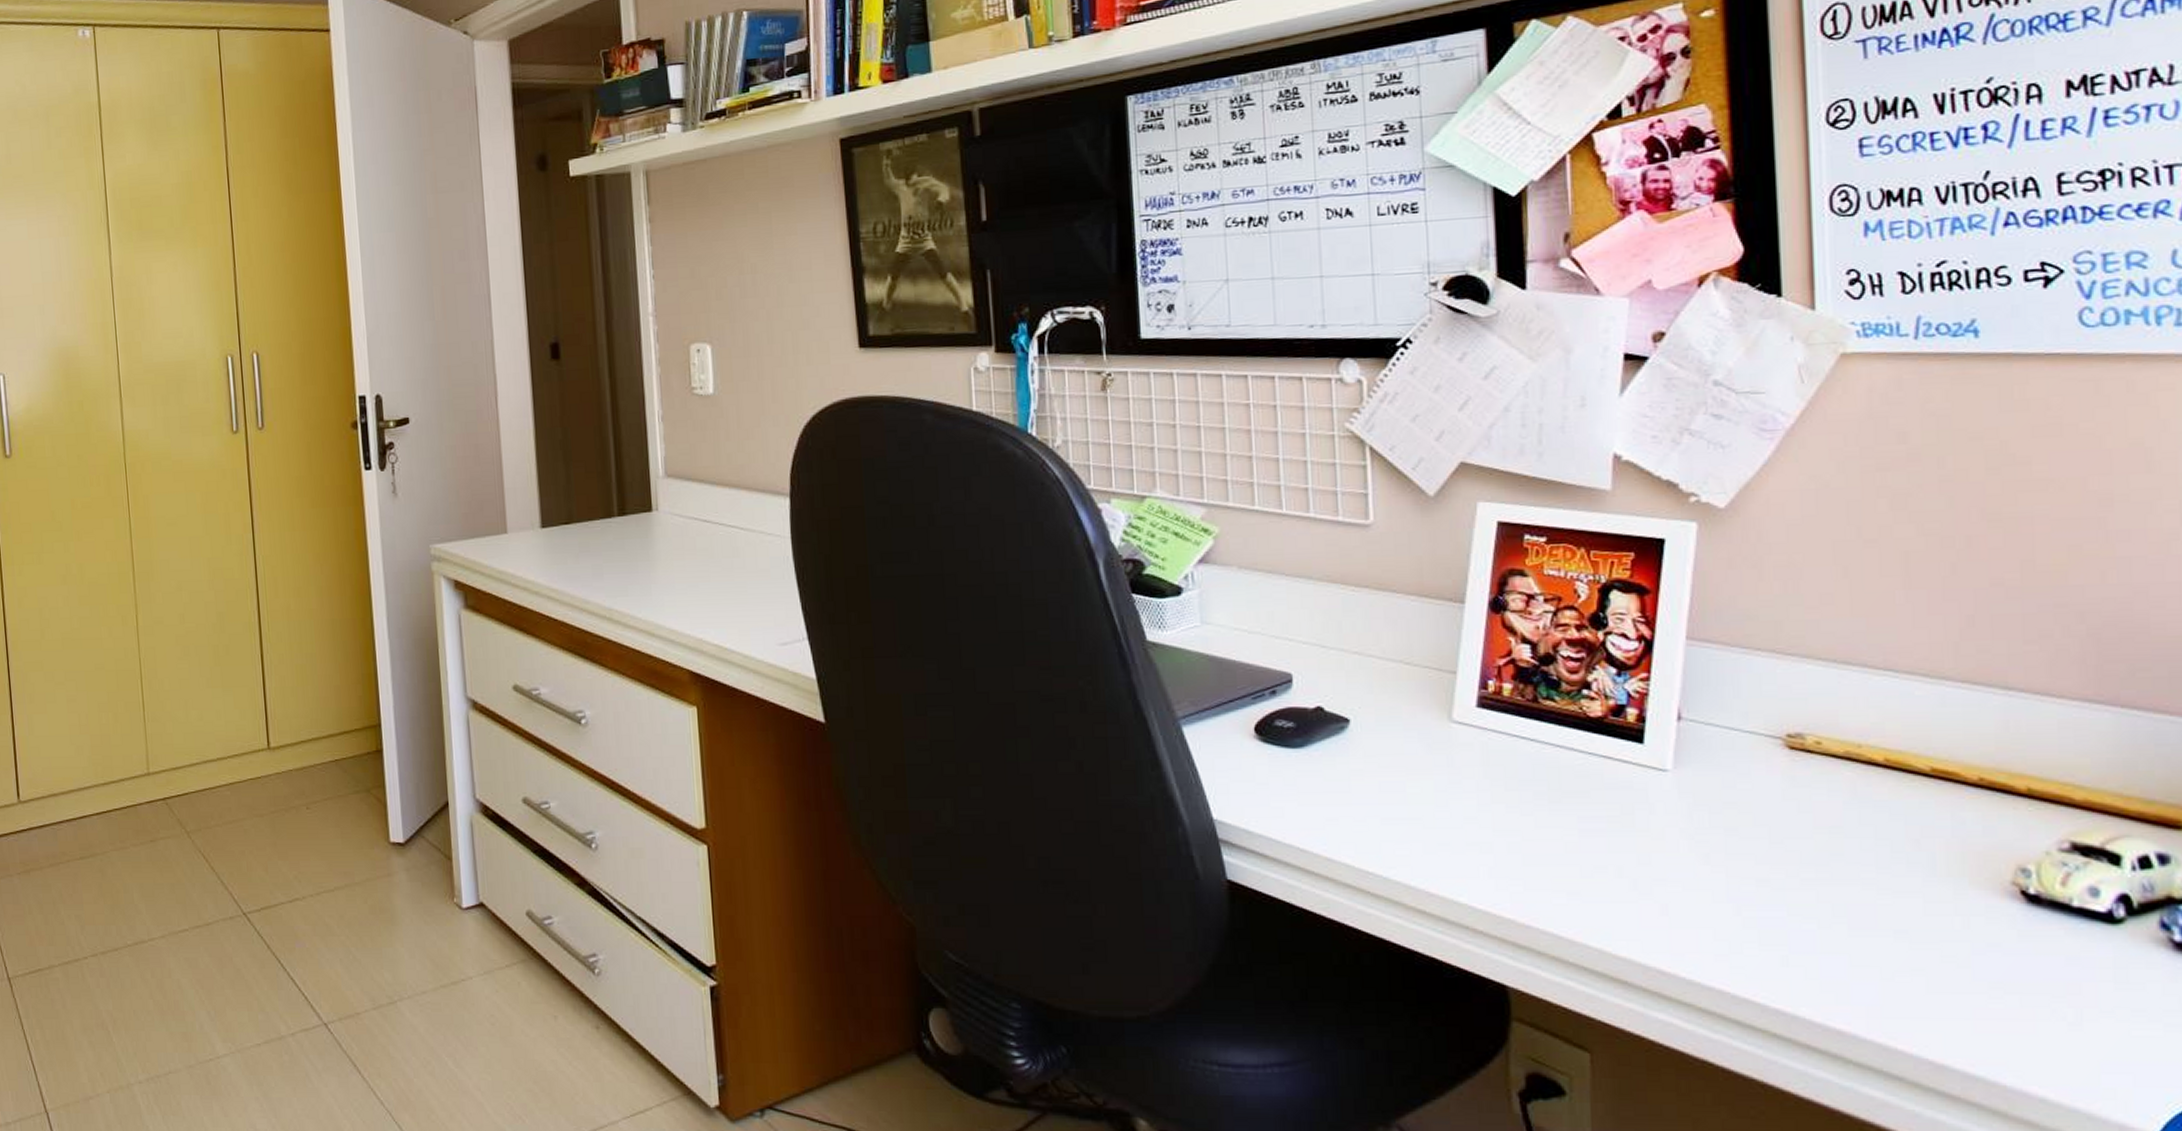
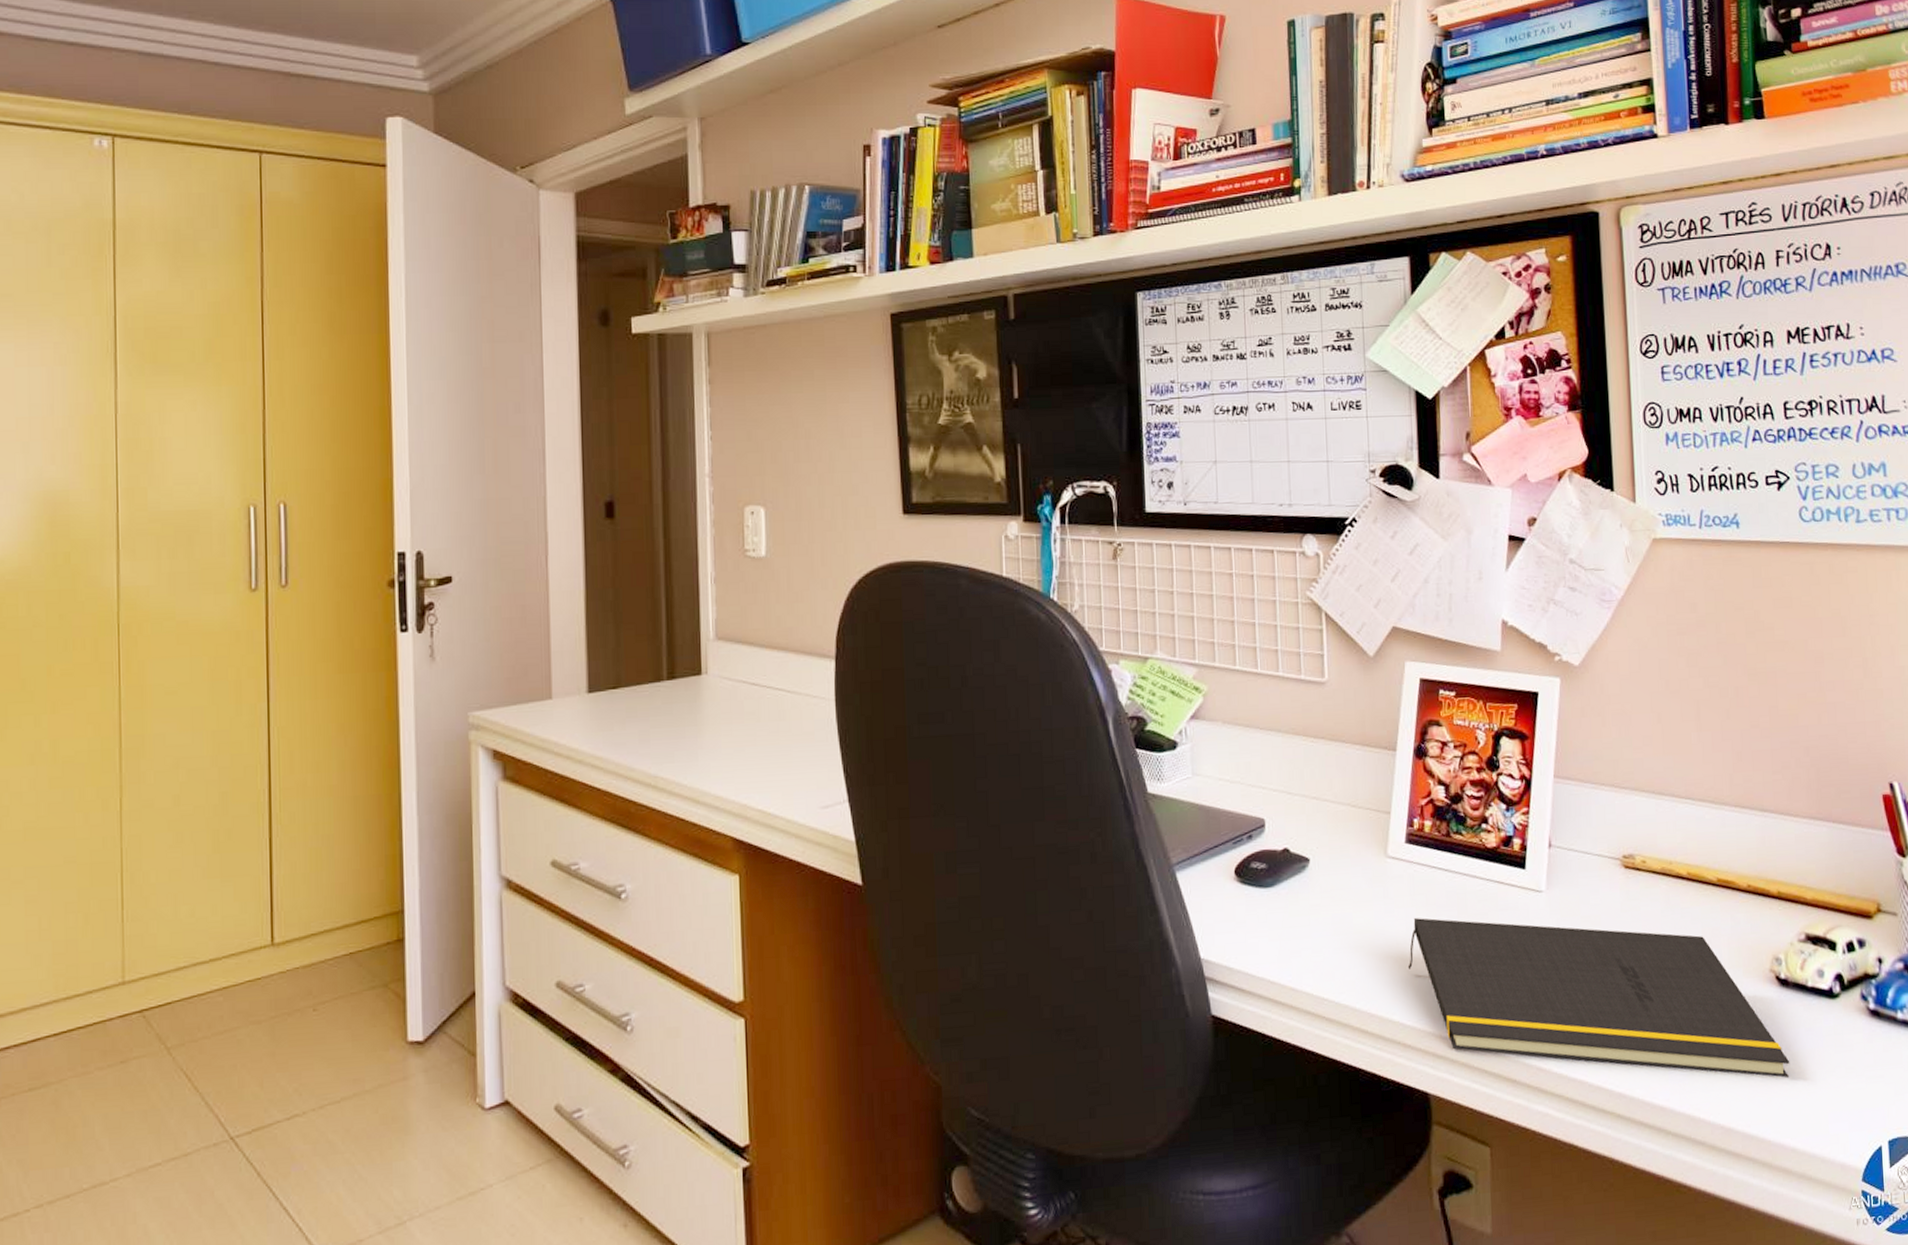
notepad: none [1479,792,2041,1013] -> present [1408,918,1790,1078]

